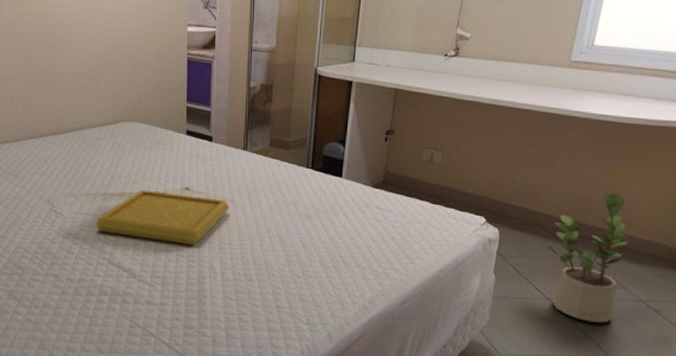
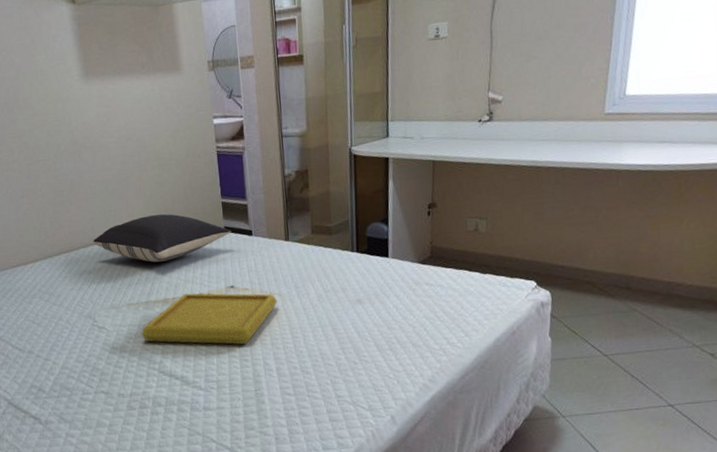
pillow: none [60,112,193,157] -> present [93,214,231,262]
potted plant: present [544,192,628,323] -> none [596,241,678,374]

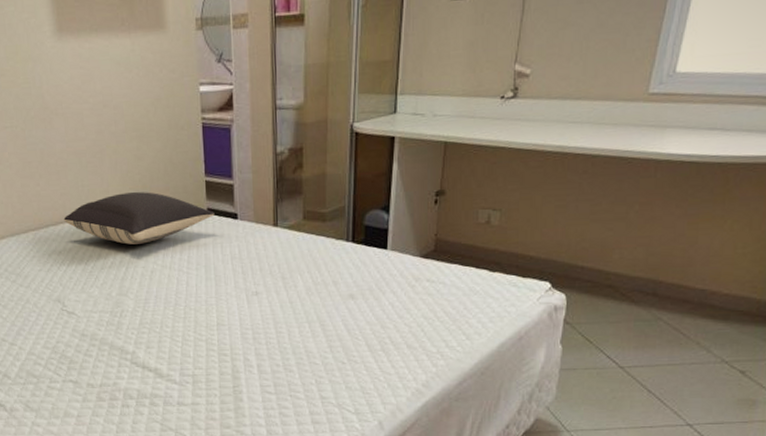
serving tray: present [141,293,278,345] -> none [113,280,262,338]

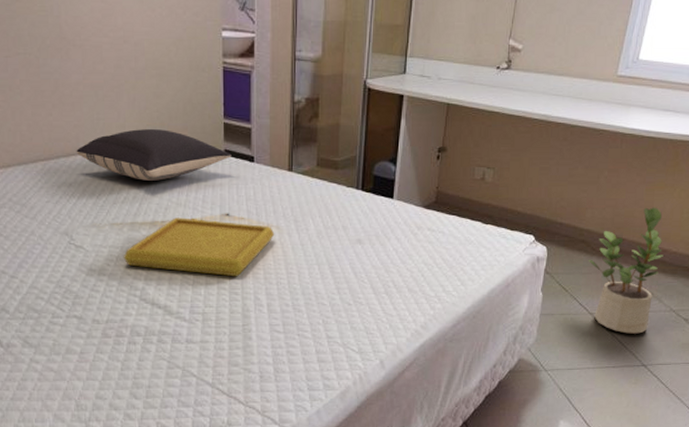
serving tray: none [113,280,262,338] -> present [123,217,275,277]
potted plant: none [616,243,712,389] -> present [588,207,663,334]

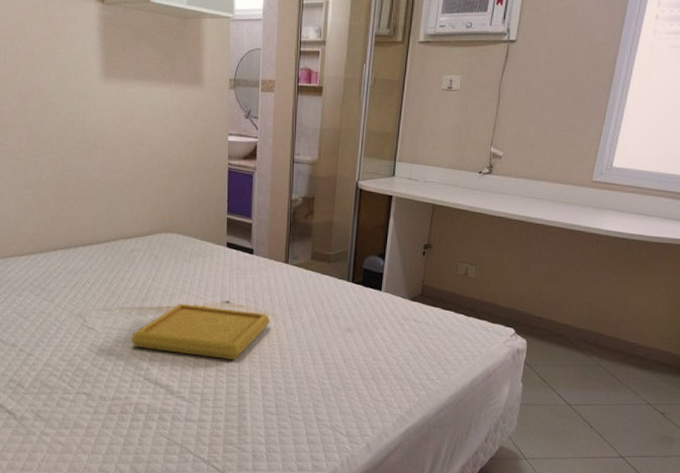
pillow: present [76,129,232,181] -> none [93,222,233,270]
potted plant: present [588,207,663,334] -> none [566,304,639,426]

